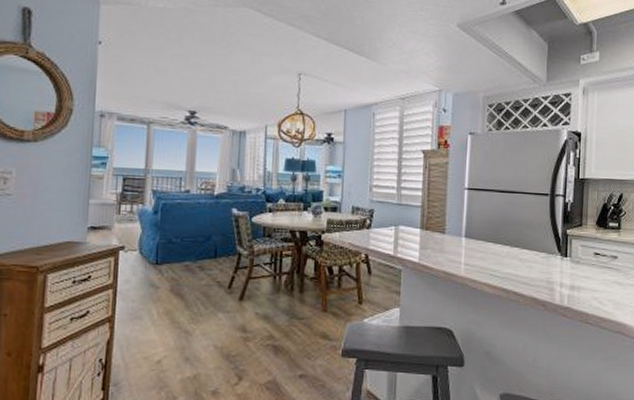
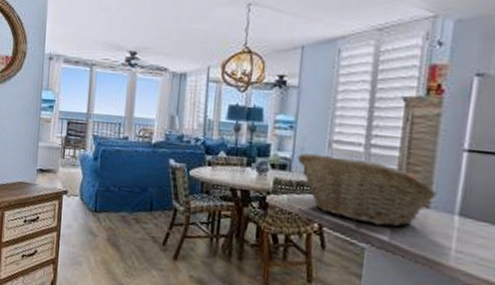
fruit basket: none [345,196,449,251] -> present [297,153,437,227]

